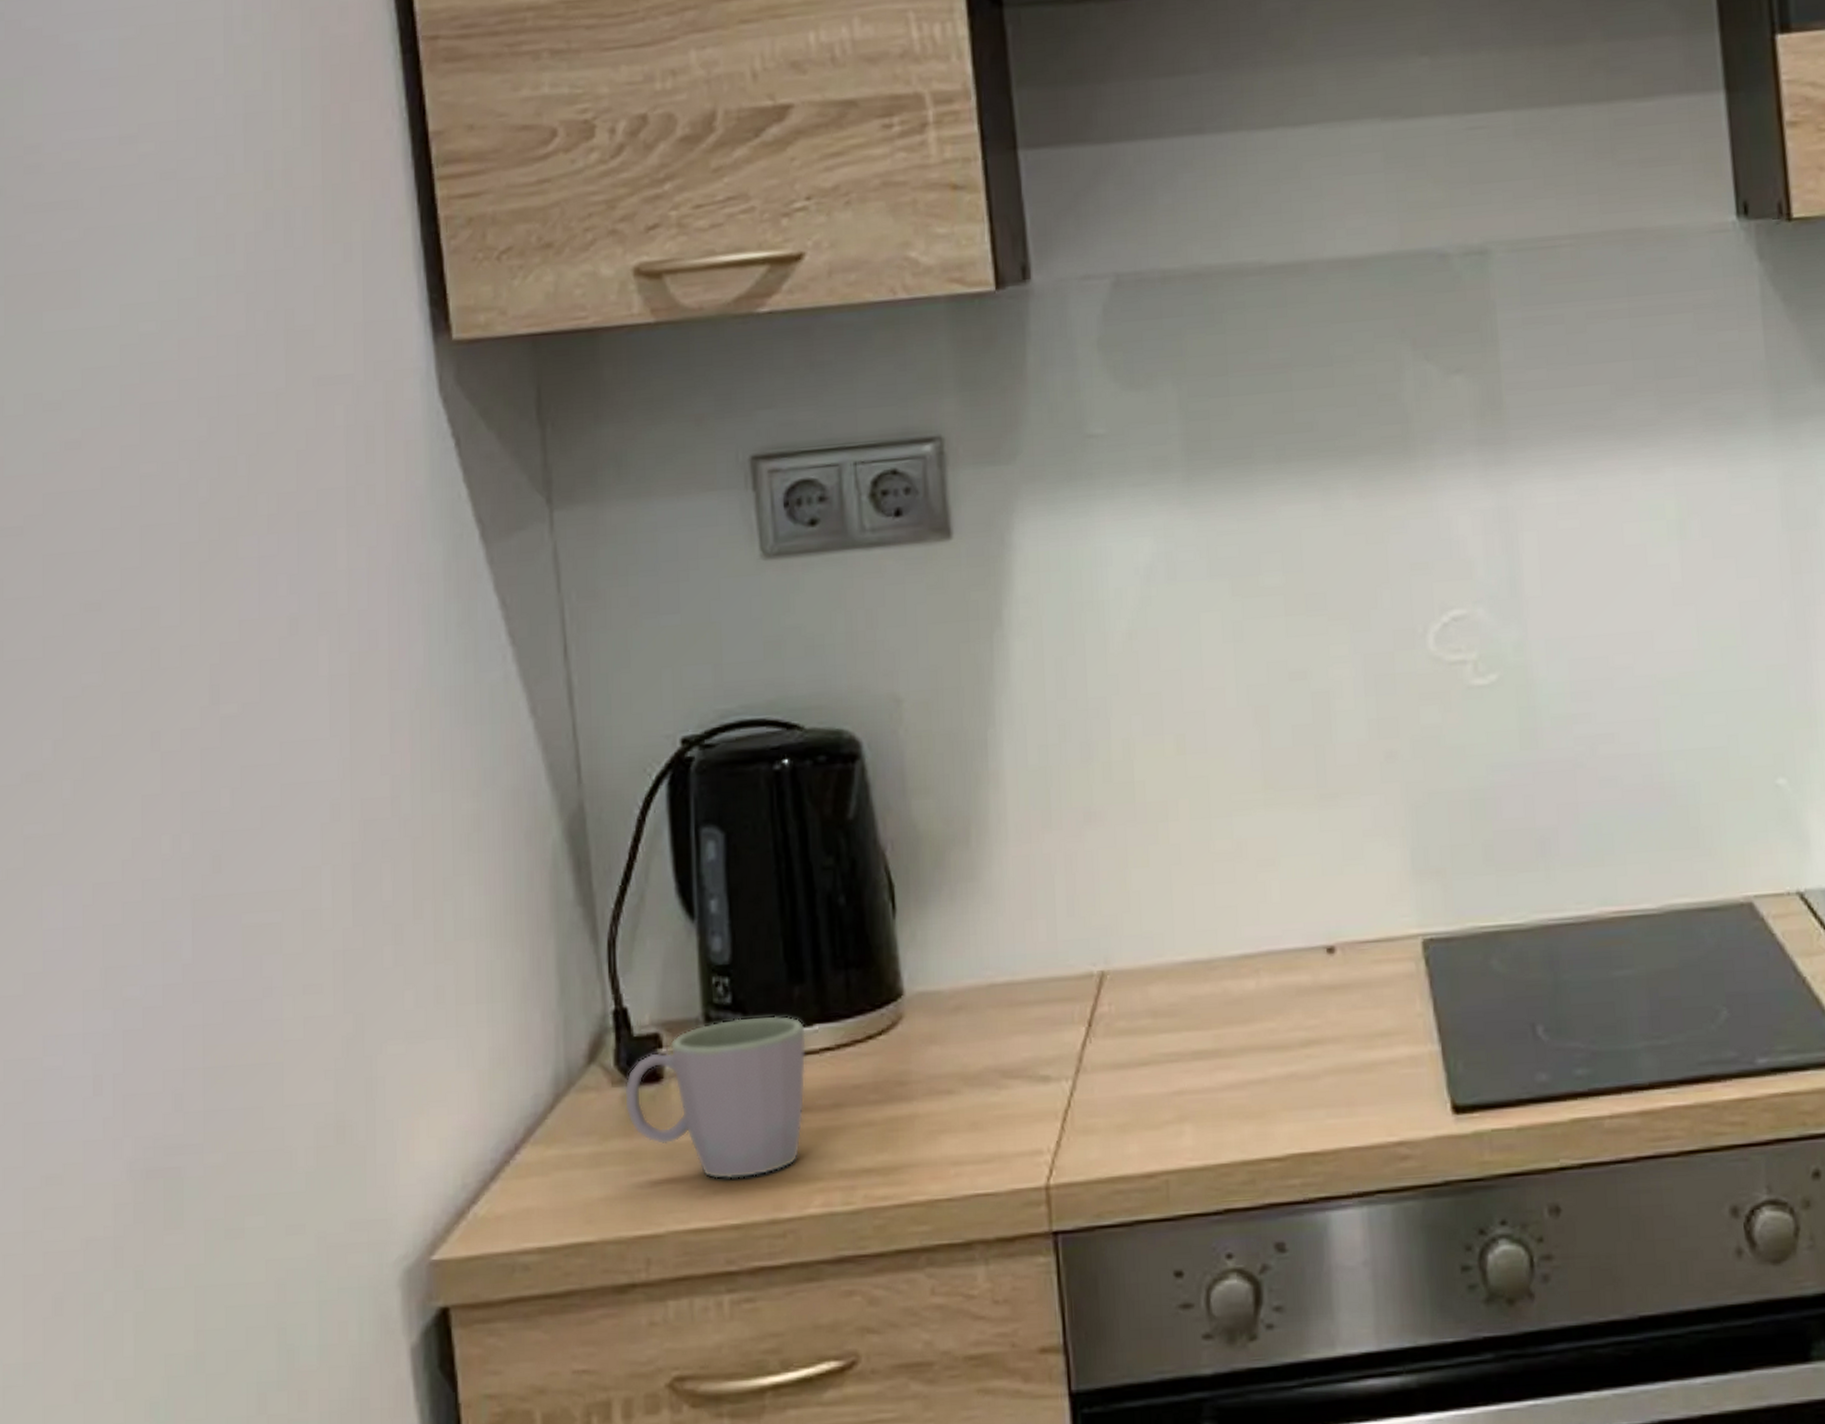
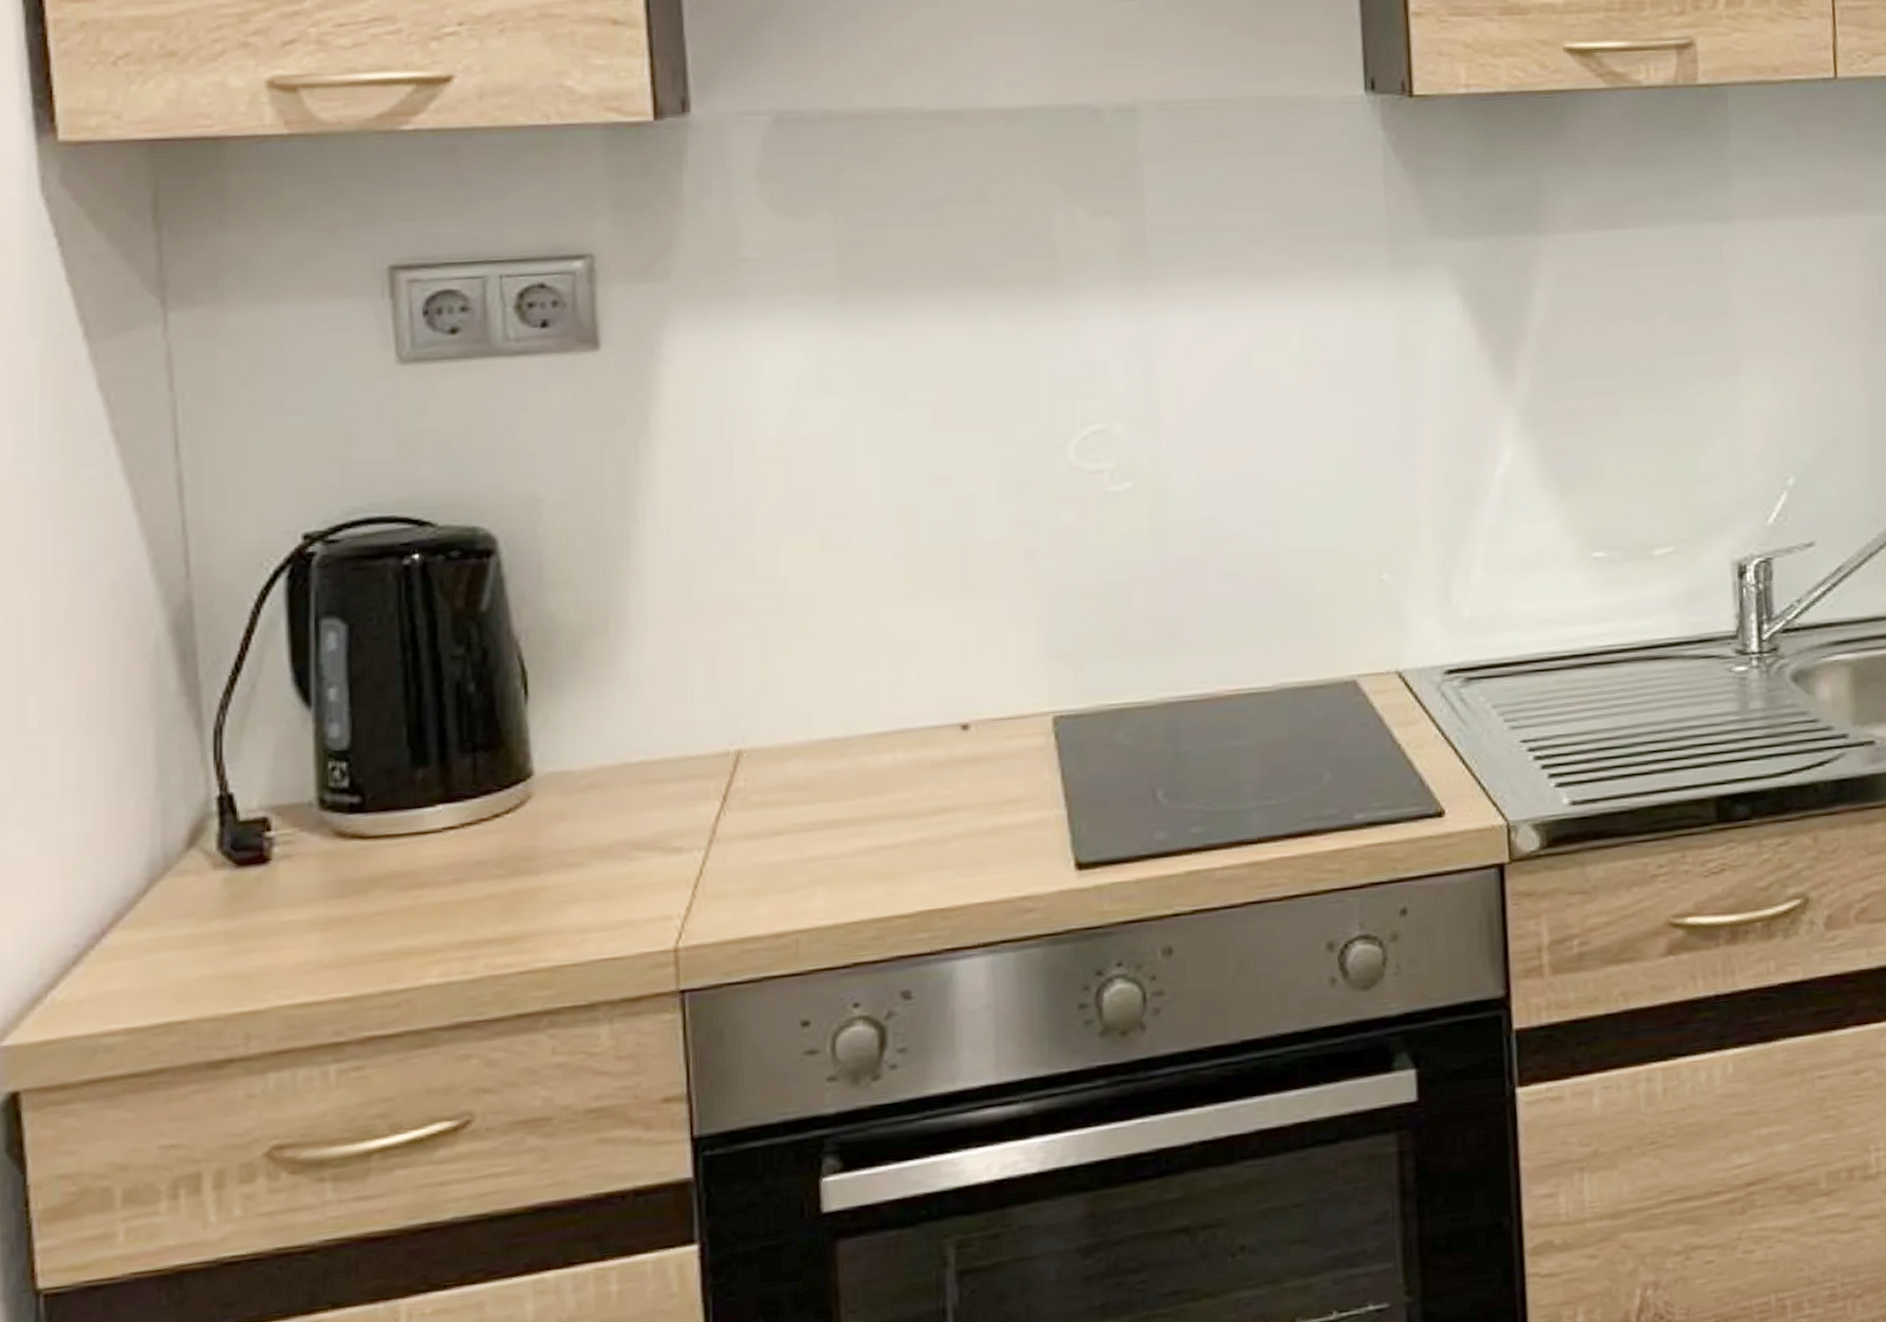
mug: present [625,1015,807,1180] -> none [227,797,428,955]

